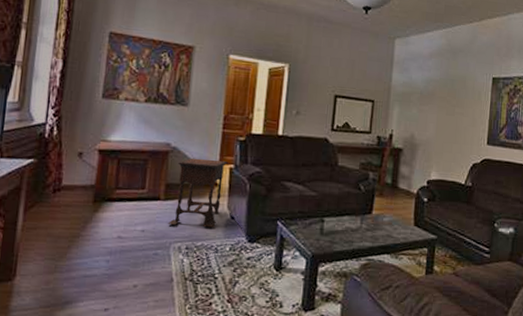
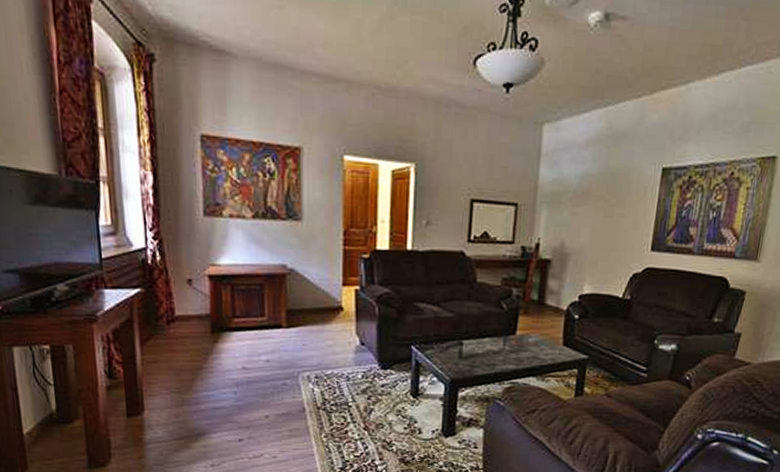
side table: present [167,158,229,228] -> none [293,280,354,355]

